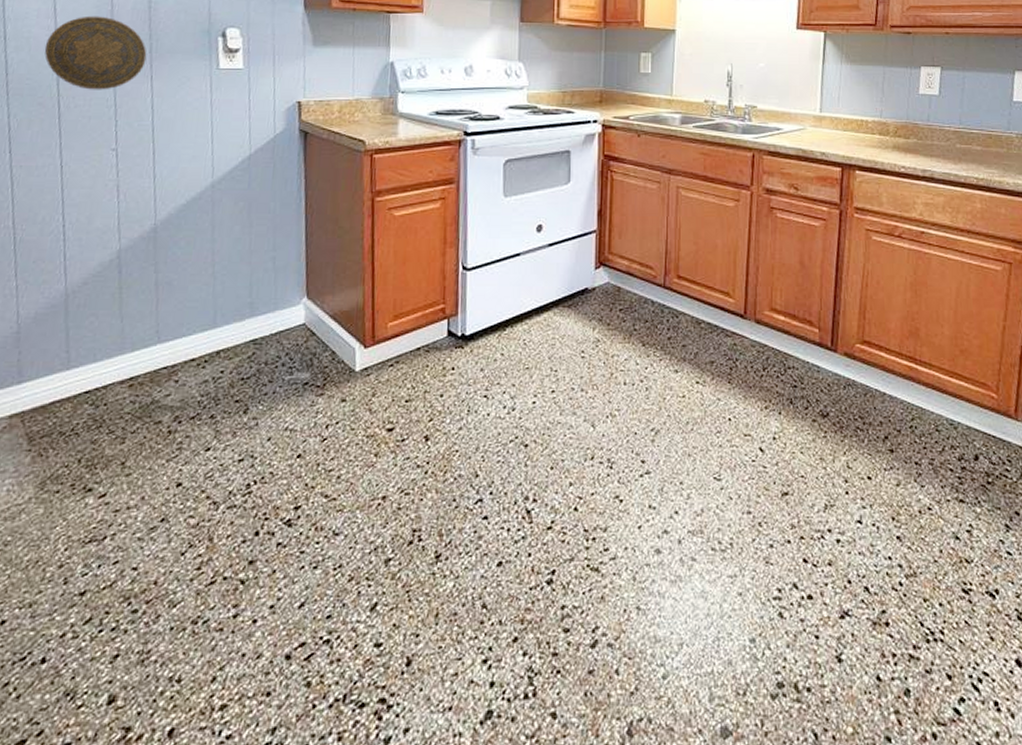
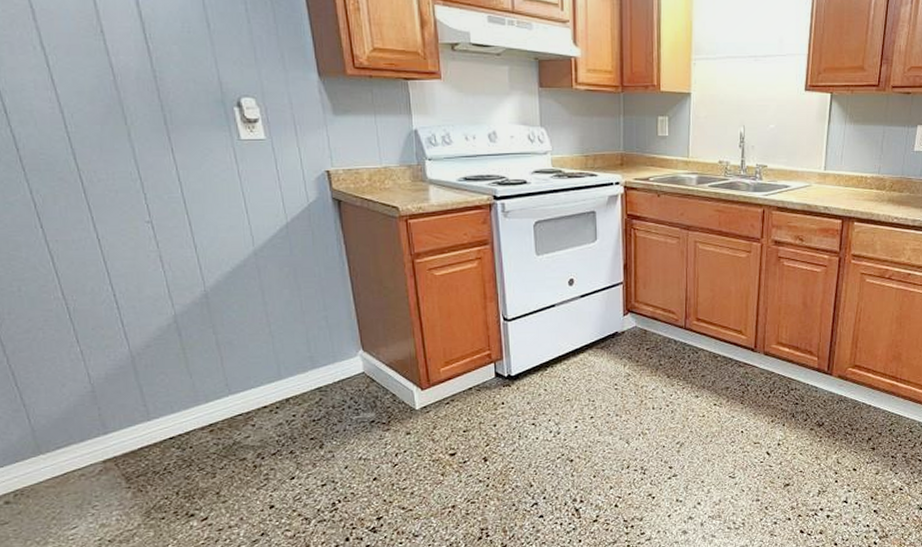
decorative plate: present [44,16,147,90] -> none [51,86,163,164]

